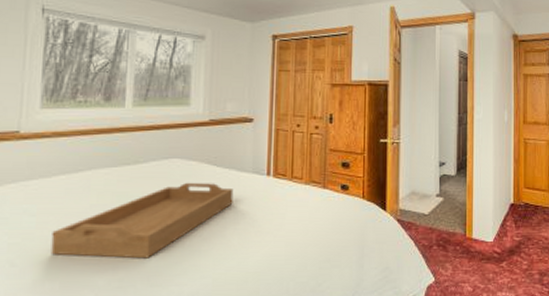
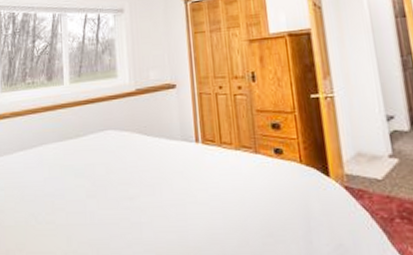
serving tray: present [51,182,234,259] -> none [17,152,167,231]

